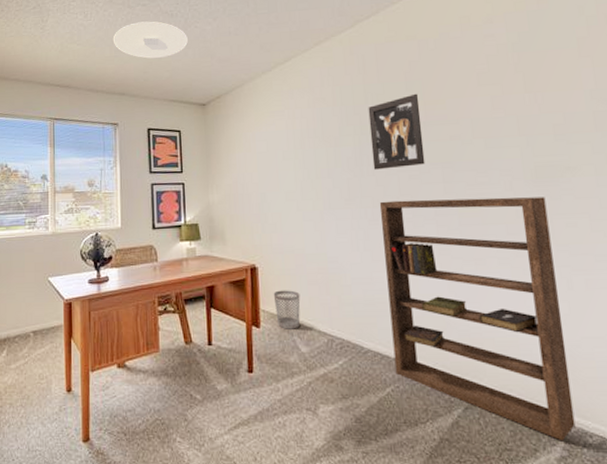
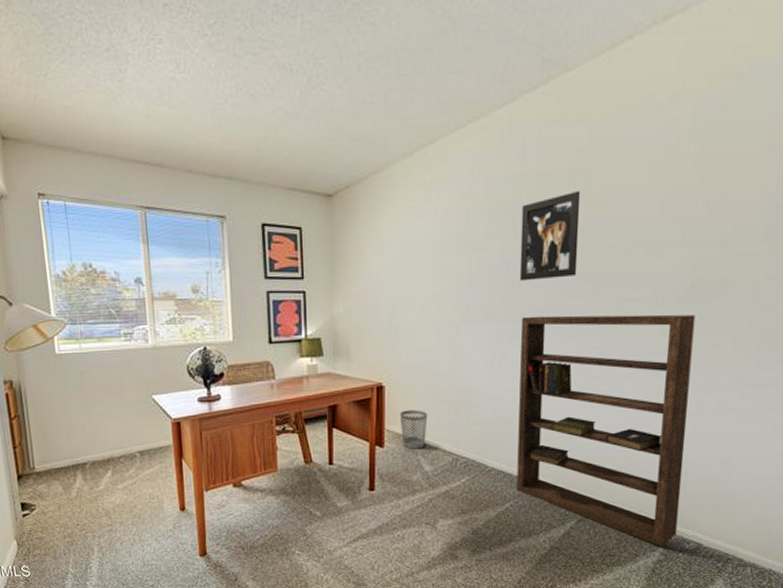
ceiling light: present [112,21,188,59] -> none [215,78,311,131]

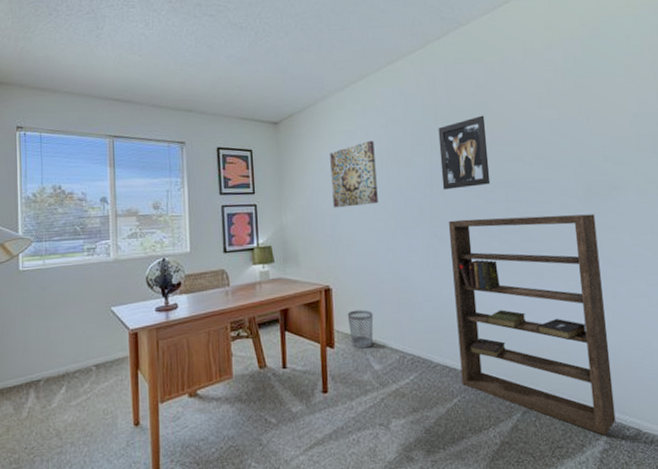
wall art: none [391,219,444,298] -> present [330,140,378,208]

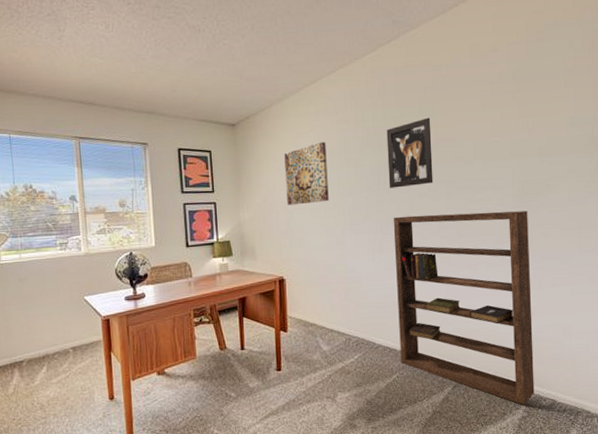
wastebasket: present [347,310,374,349] -> none [299,298,323,332]

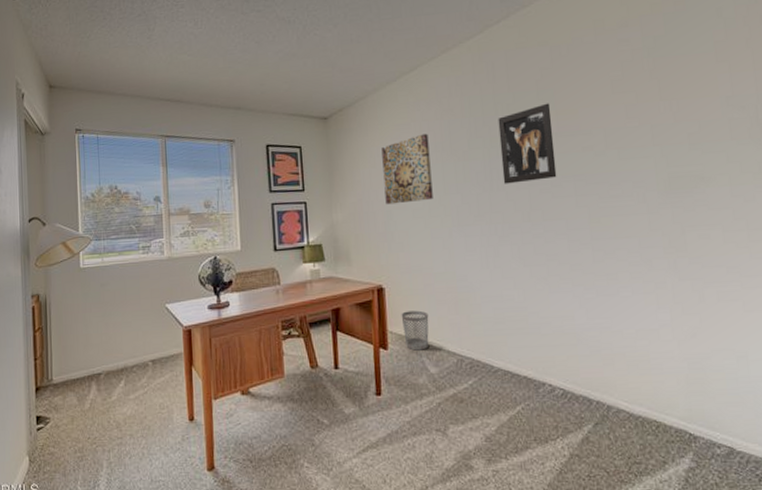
wastebasket: none [299,298,323,332] -> present [401,310,429,351]
bookshelf: present [393,211,535,406] -> none [509,208,704,453]

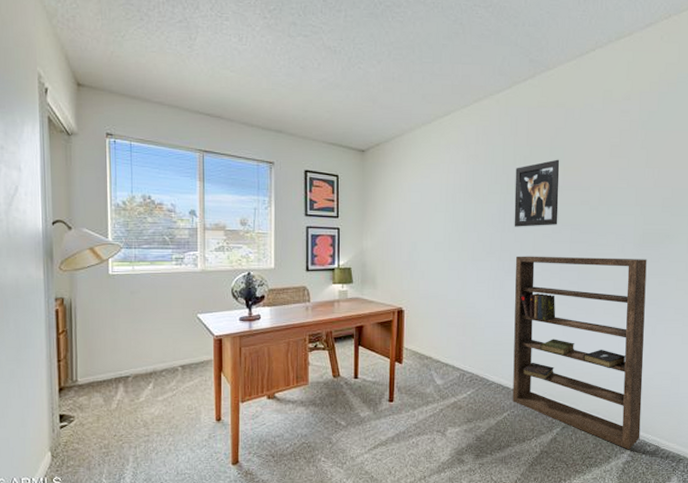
wall art: present [381,133,433,205] -> none [412,175,455,237]
wastebasket: present [401,310,429,351] -> none [416,331,440,365]
bookshelf: none [509,208,704,453] -> present [512,256,647,450]

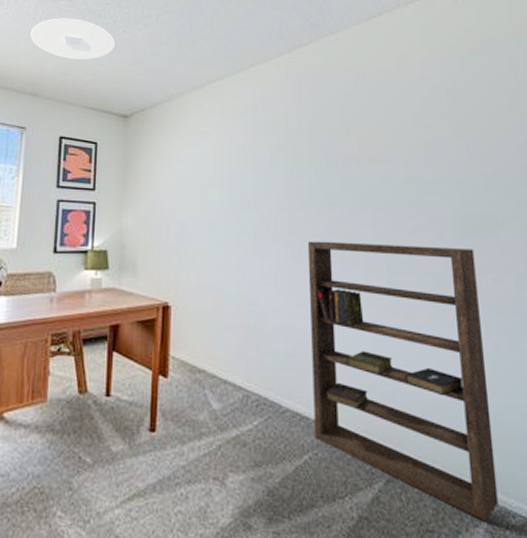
ceiling light: none [270,54,350,97] -> present [30,18,115,60]
wall art: present [514,159,560,227] -> none [301,128,357,206]

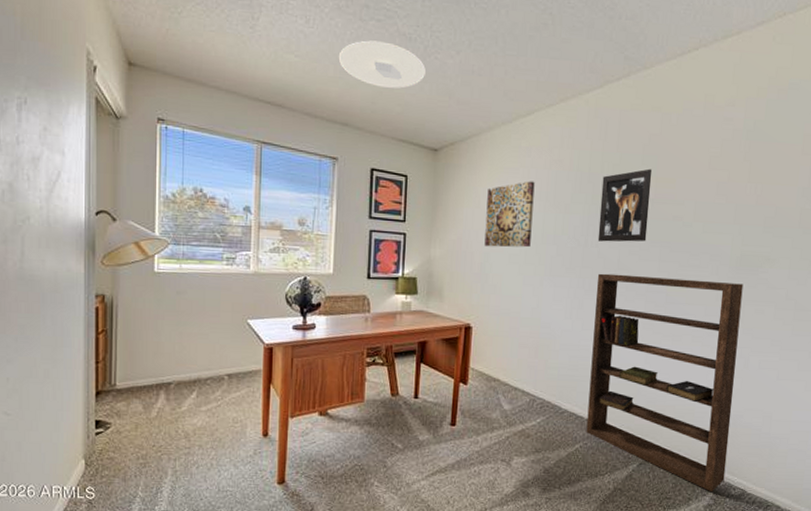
wall art: none [180,144,231,215] -> present [484,181,535,248]
wall art: none [301,128,357,206] -> present [597,168,653,242]

